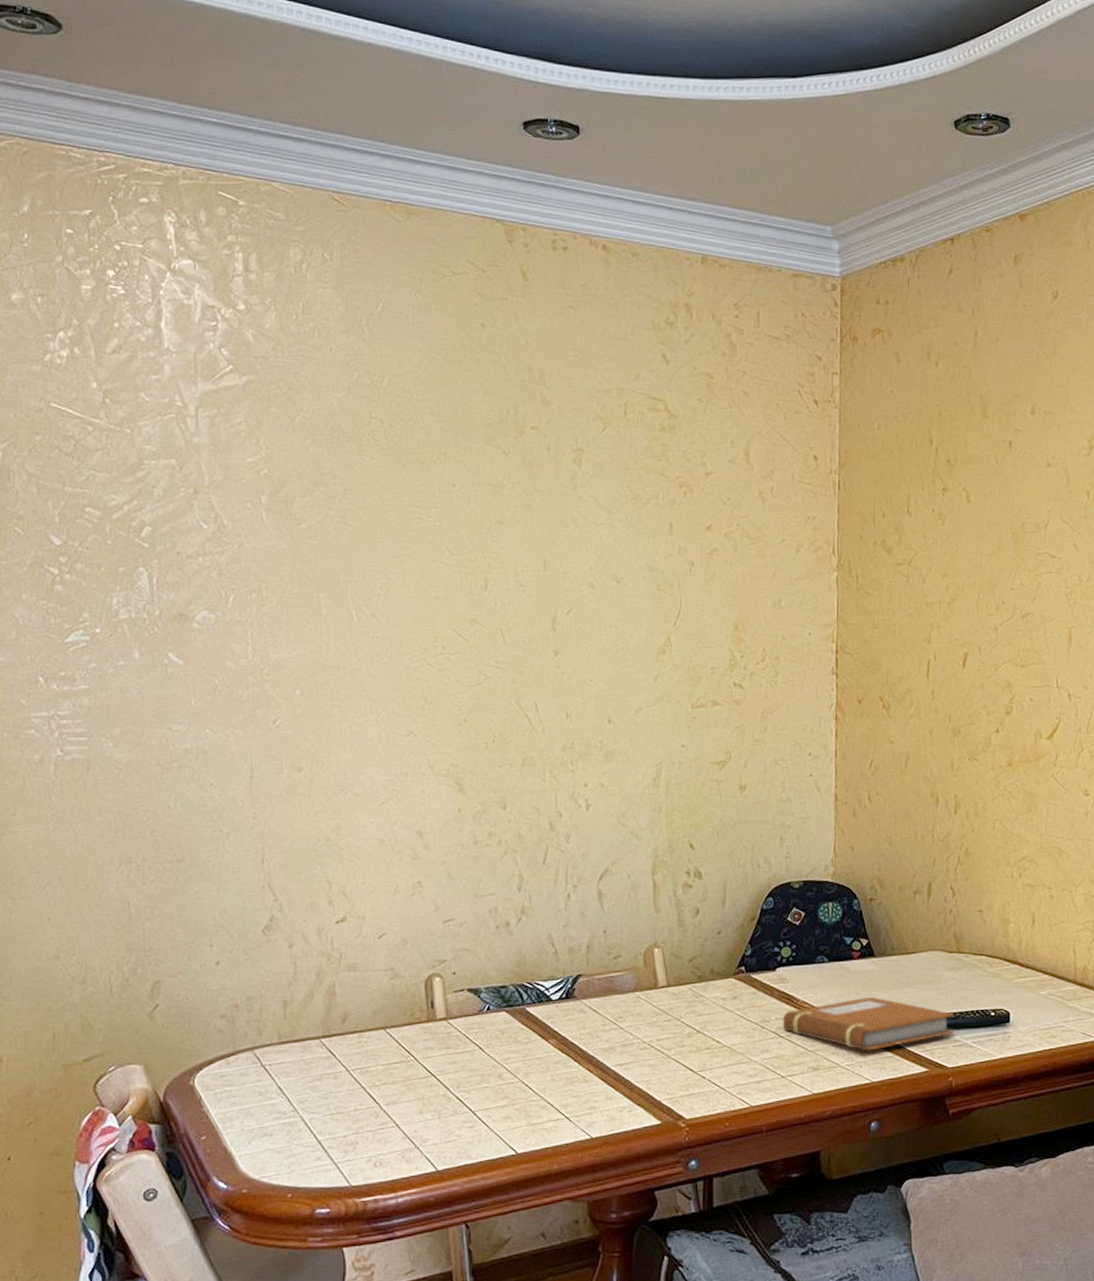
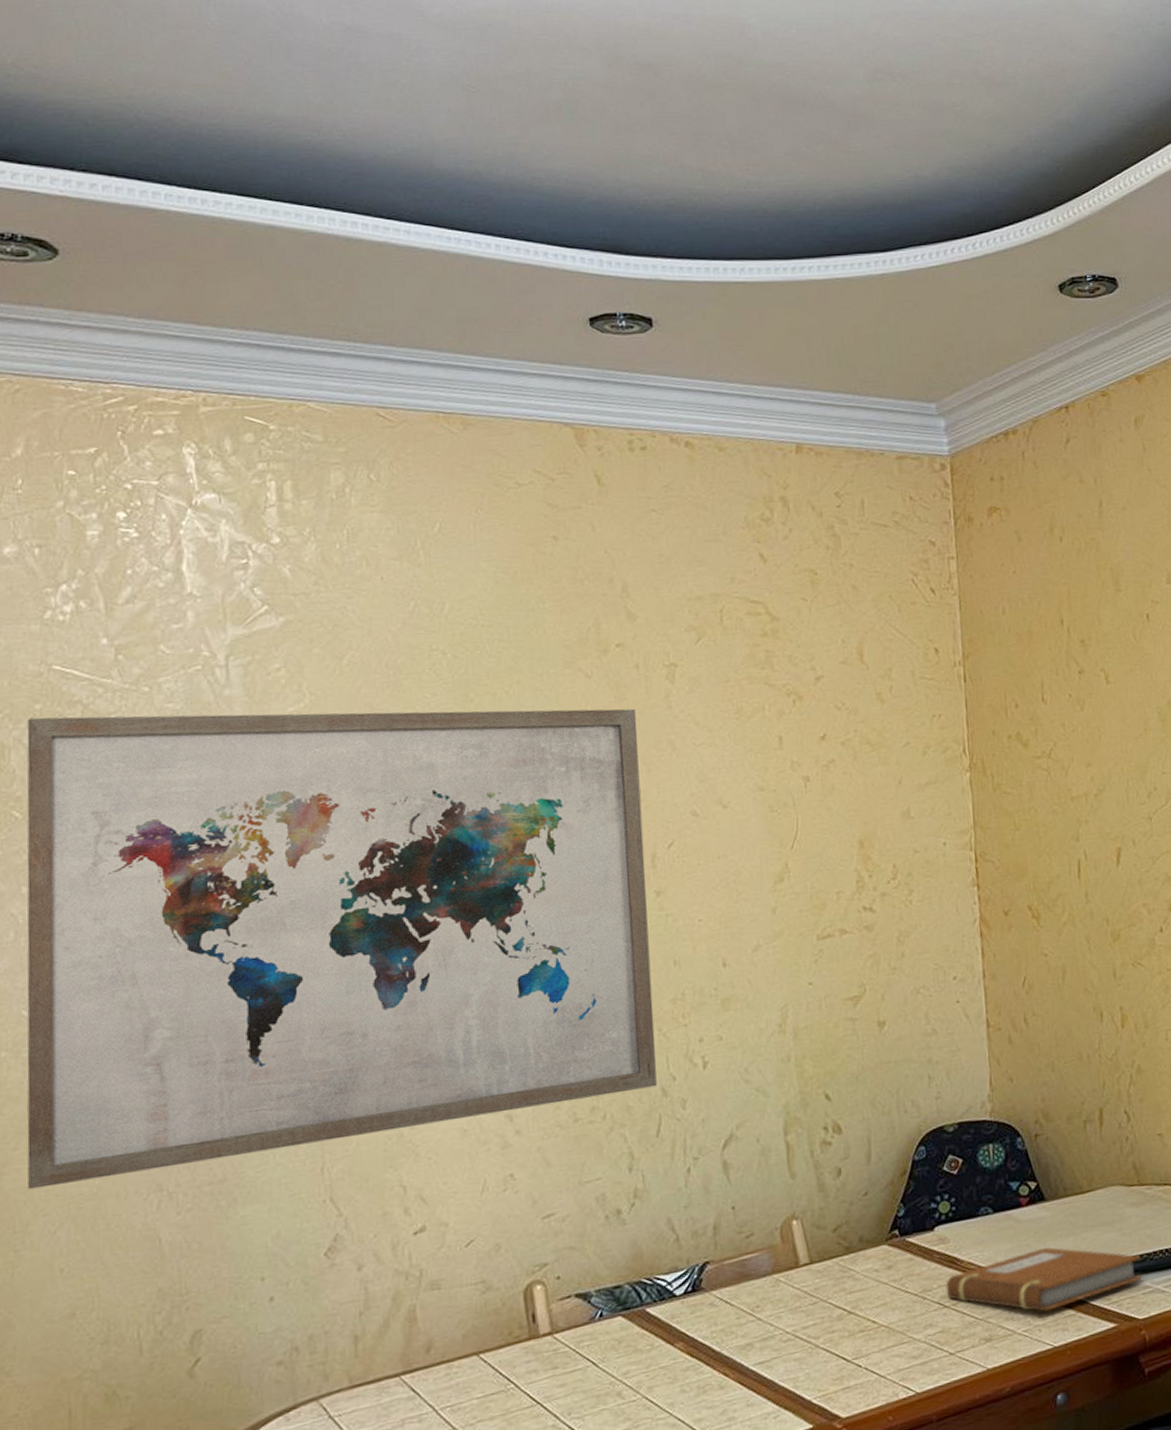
wall art: none [23,448,547,850] -> present [27,708,657,1190]

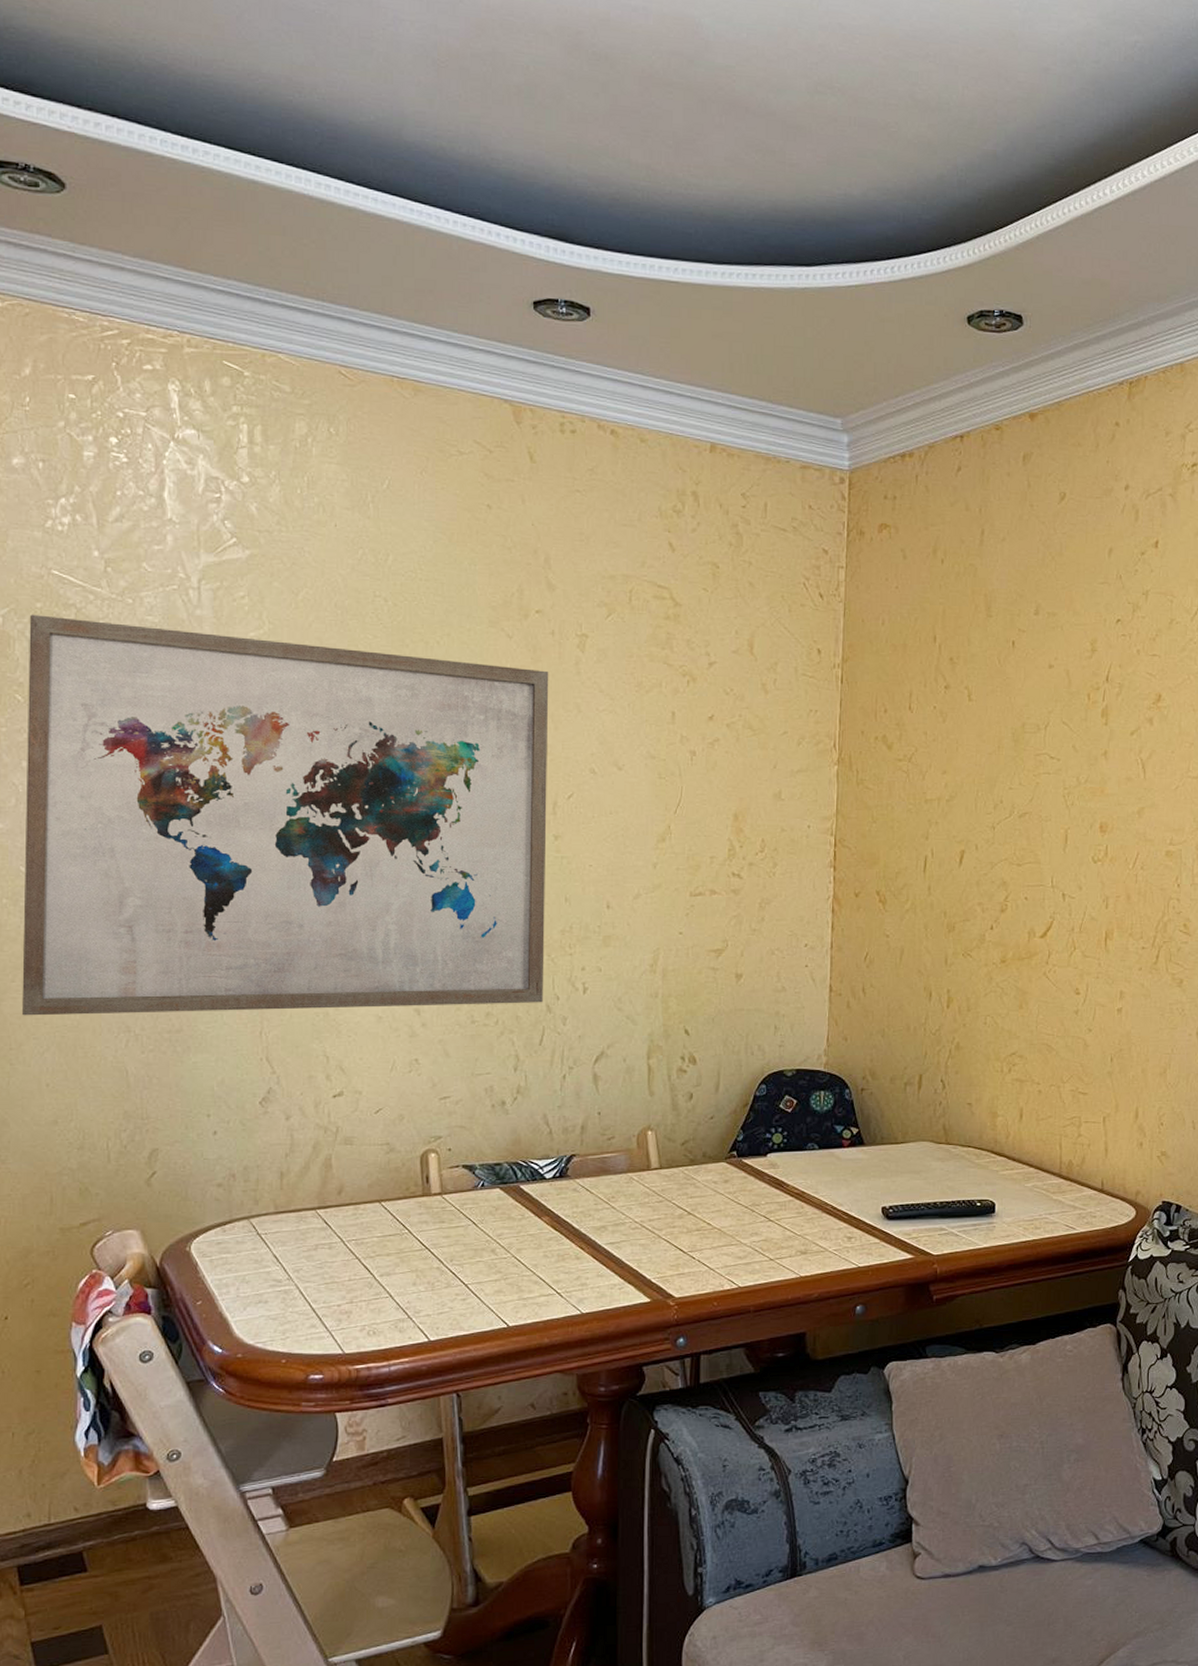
notebook: present [945,1247,1142,1312] -> none [772,1184,940,1237]

